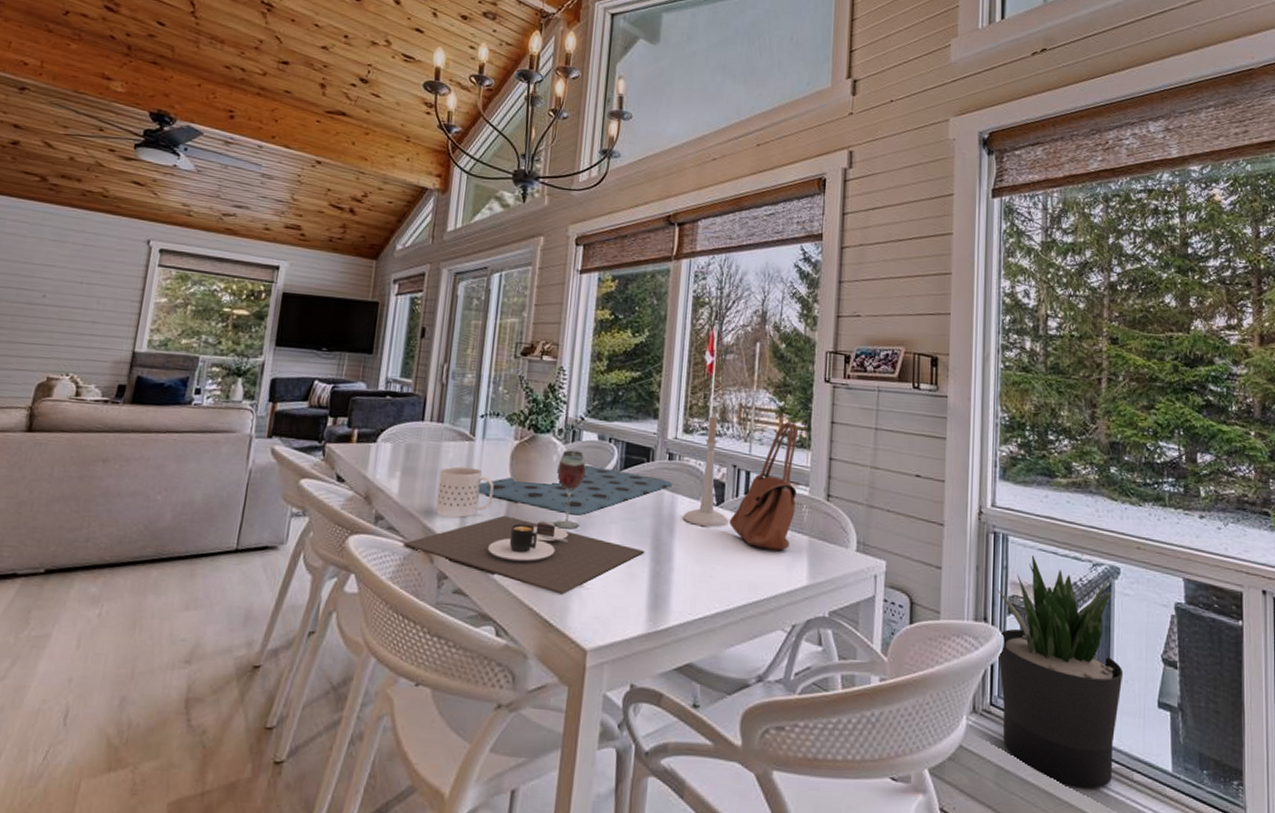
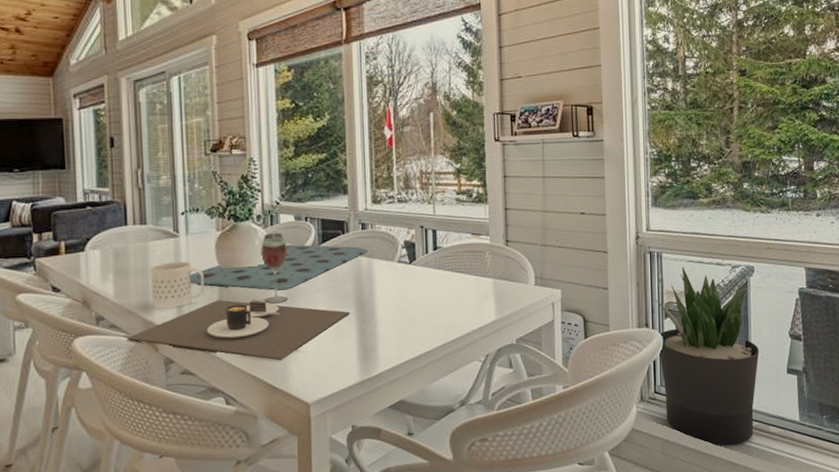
candlestick: present [683,416,729,528] -> none [381,185,422,284]
handbag: present [728,422,799,551] -> none [422,181,480,295]

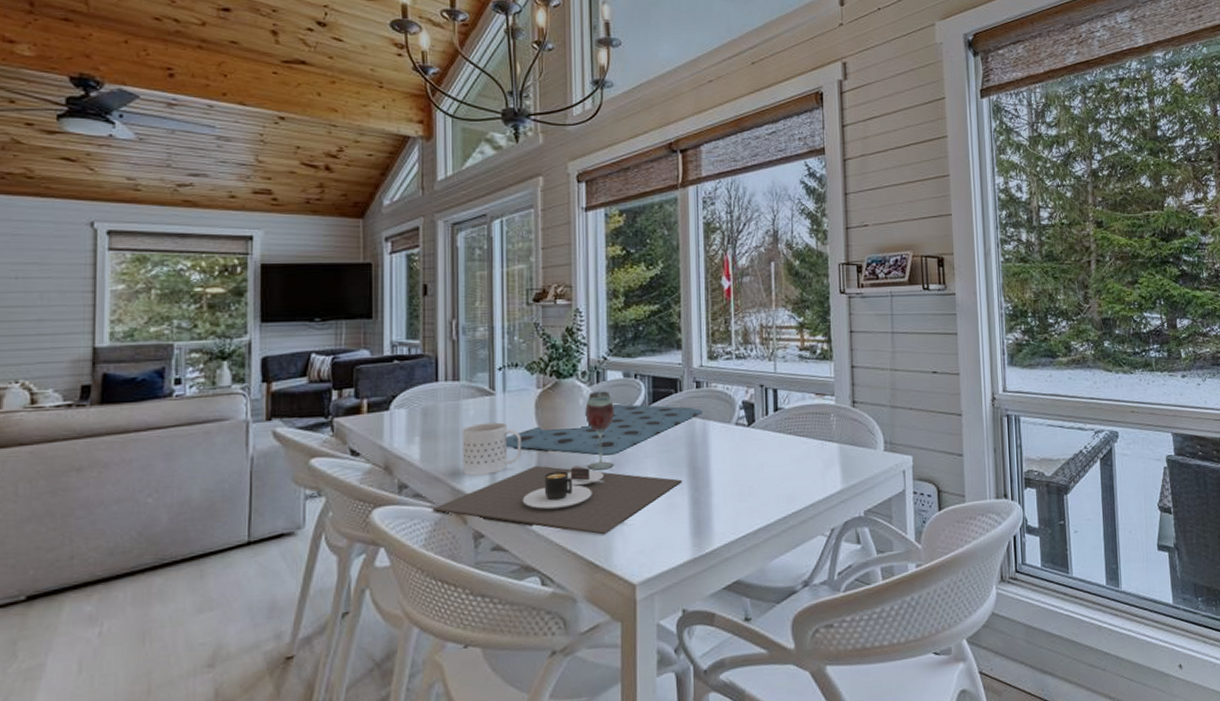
planter: present [654,266,760,445] -> none [1013,431,1127,631]

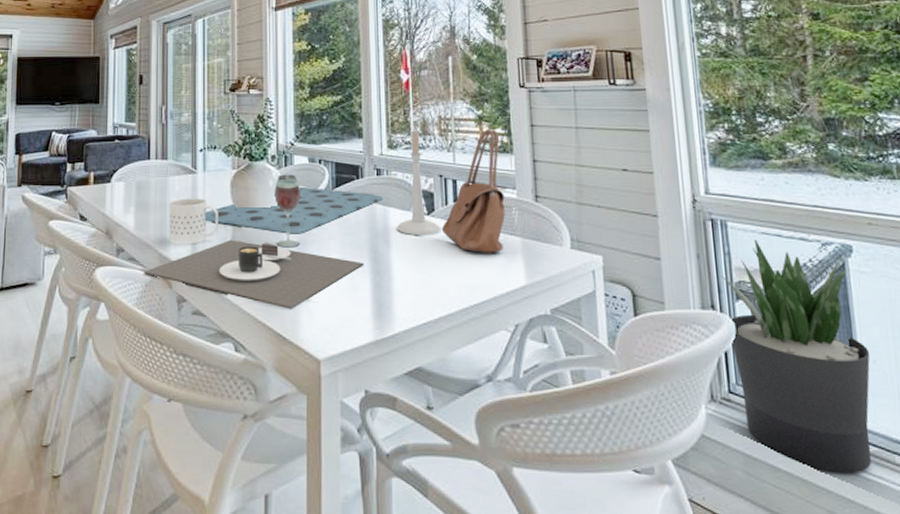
candlestick: none [716,339,761,449] -> present [397,130,441,236]
handbag: none [761,337,824,462] -> present [441,130,506,253]
planter: none [1013,431,1127,631] -> present [721,239,871,473]

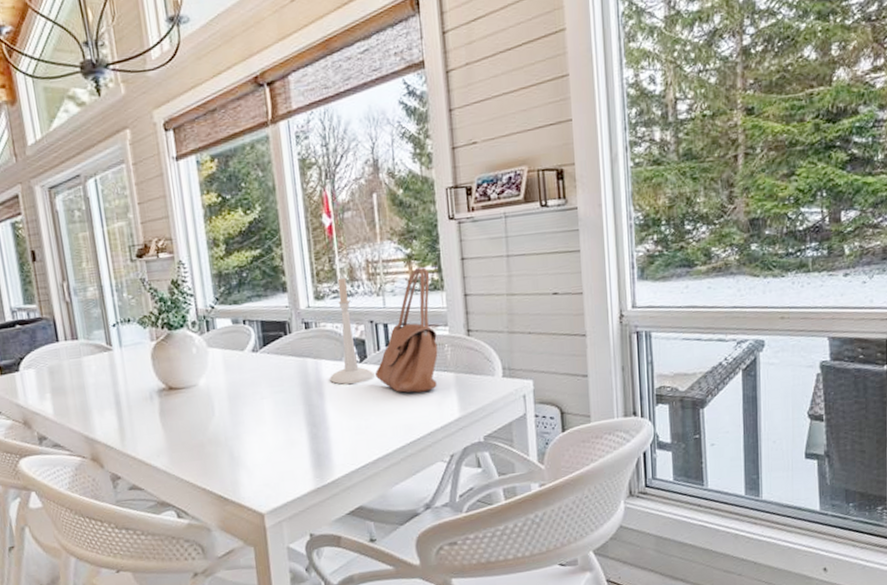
place setting: present [143,239,364,309] -> none [71,410,299,472]
mug: present [169,198,218,244] -> none [87,375,145,425]
placemat: present [206,186,384,234] -> none [128,348,315,400]
wineglass: present [274,174,300,248] -> none [198,338,232,414]
planter: present [721,239,871,473] -> none [643,346,771,539]

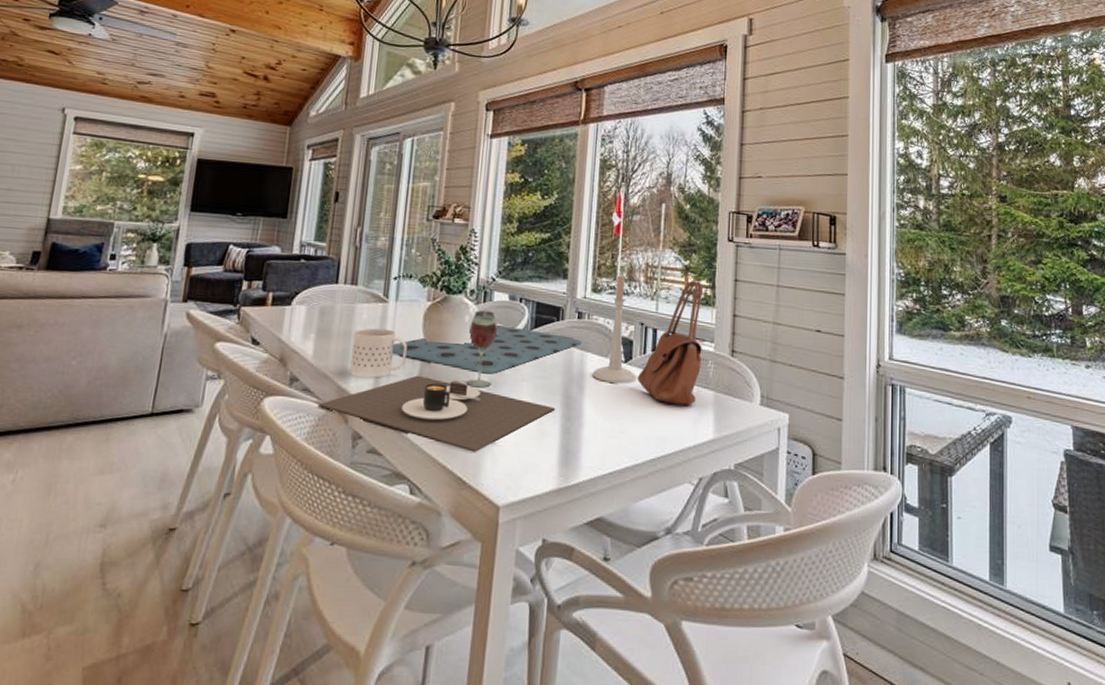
place setting: none [71,410,299,472] -> present [317,375,555,452]
mug: none [87,375,145,425] -> present [350,328,407,378]
placemat: none [128,348,315,400] -> present [392,324,583,374]
wineglass: none [198,338,232,414] -> present [467,310,498,388]

